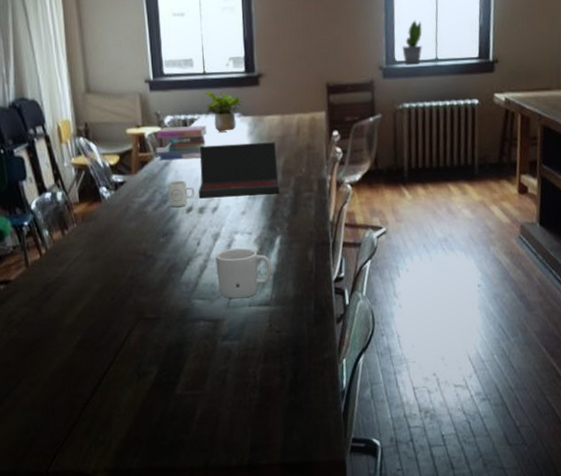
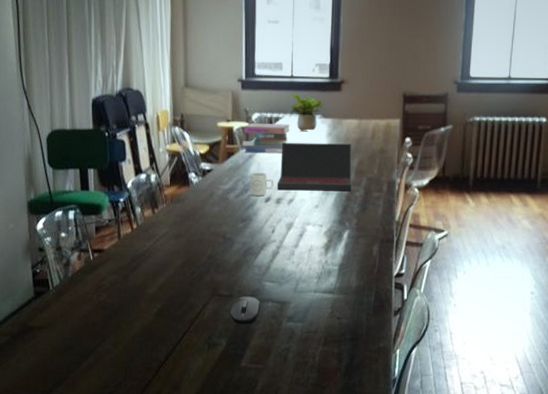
computer mouse: none [159,317,192,349] -> present [230,296,261,324]
mug: present [215,248,272,299] -> none [287,239,339,285]
potted plant: present [402,20,422,66] -> none [477,40,498,82]

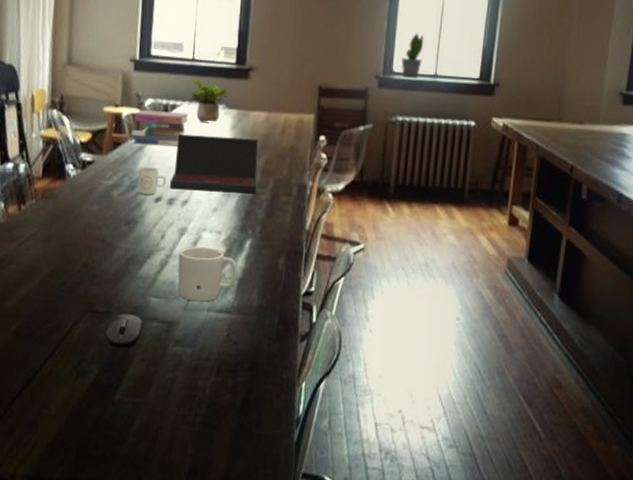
mug: none [287,239,339,285] -> present [177,247,238,302]
potted plant: none [477,40,498,82] -> present [401,33,424,79]

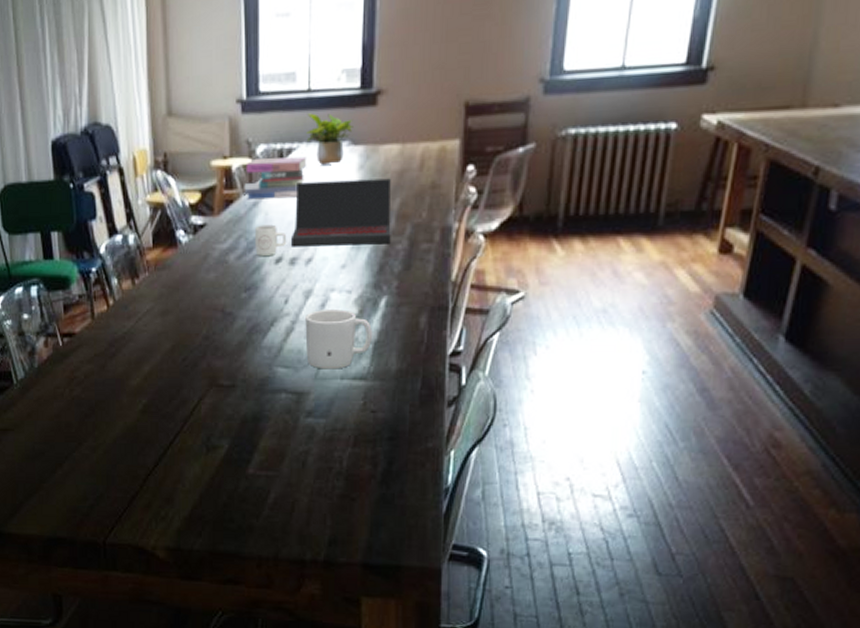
computer mouse: present [106,314,143,348] -> none [233,387,271,422]
potted plant: present [401,33,424,79] -> none [575,12,608,77]

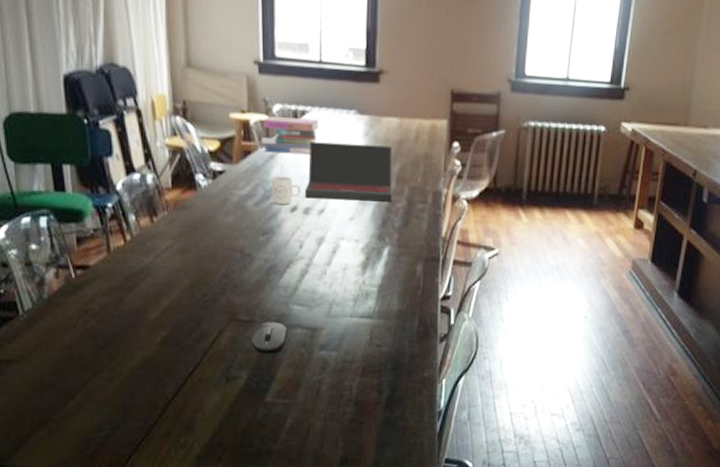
computer mouse: none [233,387,271,422] -> present [252,322,288,354]
mug: present [305,309,373,369] -> none [318,255,378,308]
potted plant: present [306,113,353,165] -> none [318,82,359,129]

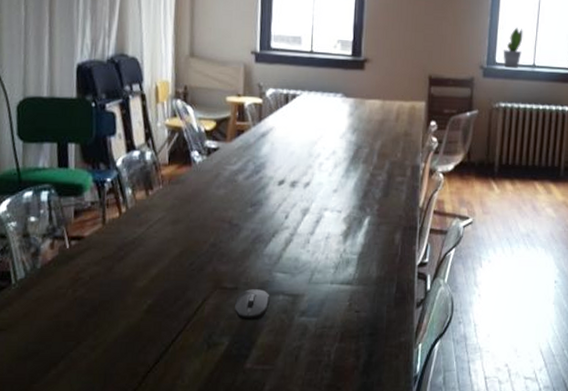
books: present [261,116,319,155] -> none [254,99,308,133]
mug: present [272,176,302,205] -> none [261,152,289,179]
laptop: present [306,142,392,202] -> none [293,122,374,176]
potted plant: none [533,33,556,83] -> present [503,27,523,69]

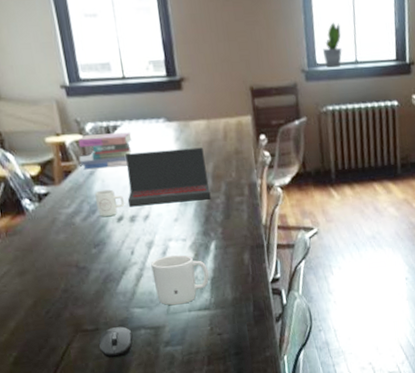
books: none [254,99,308,133] -> present [78,132,132,169]
mug: none [261,152,289,179] -> present [95,189,125,217]
laptop: none [293,122,374,176] -> present [125,147,211,207]
mug: none [301,225,358,275] -> present [151,254,210,306]

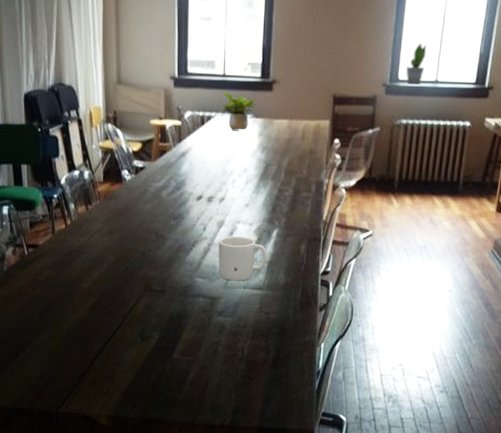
books: present [78,132,132,169] -> none [175,122,222,153]
mug: present [95,189,125,217] -> none [182,170,206,195]
computer mouse: present [99,326,133,359] -> none [163,292,192,319]
potted plant: none [125,96,166,138] -> present [221,92,256,130]
laptop: present [125,147,211,207] -> none [209,142,281,191]

